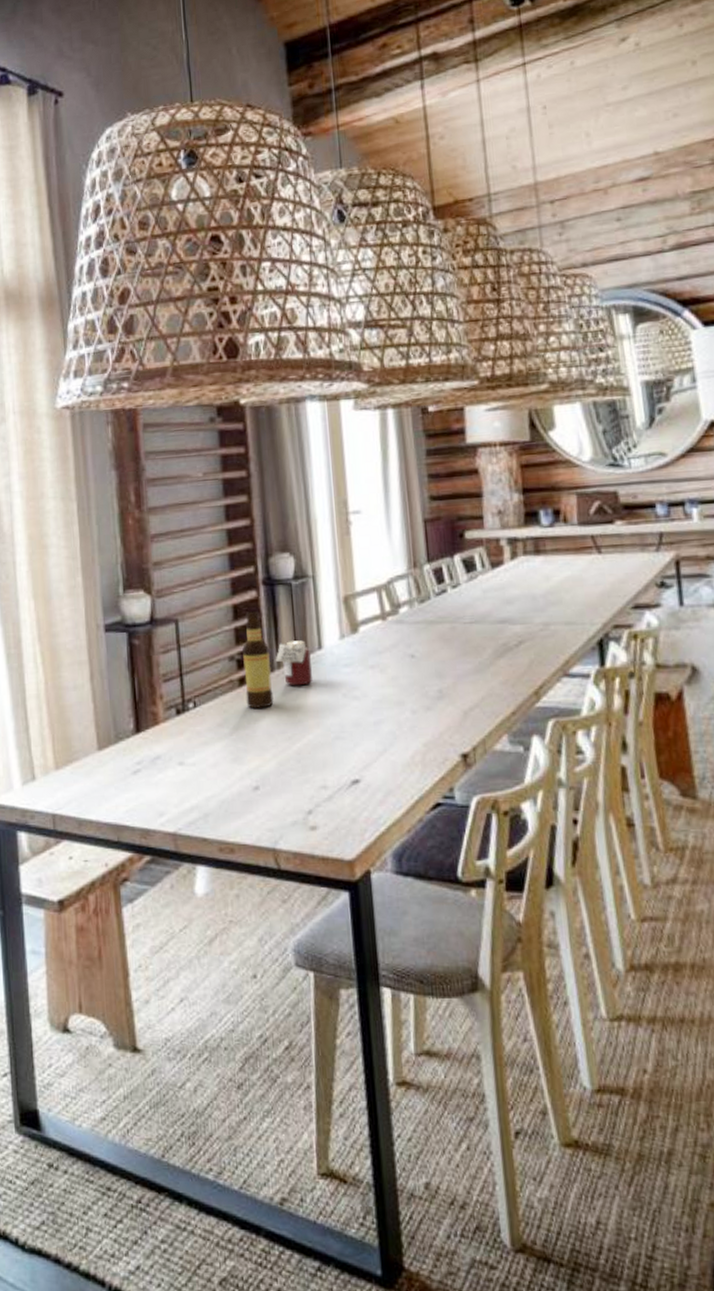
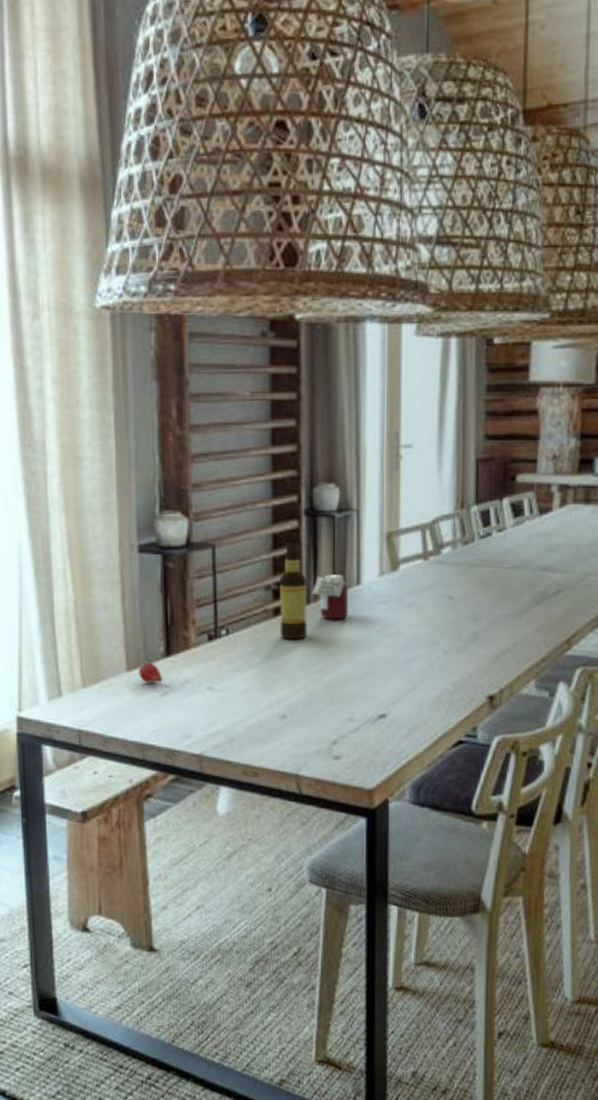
fruit: none [109,738,134,762] -> present [139,660,163,683]

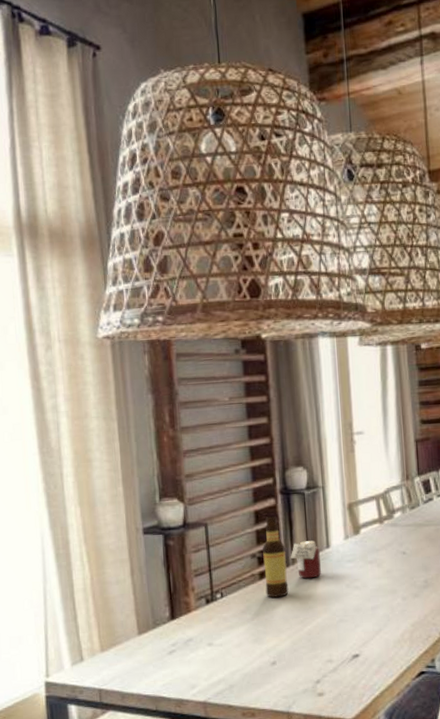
fruit: present [139,660,163,683] -> none [148,624,170,644]

